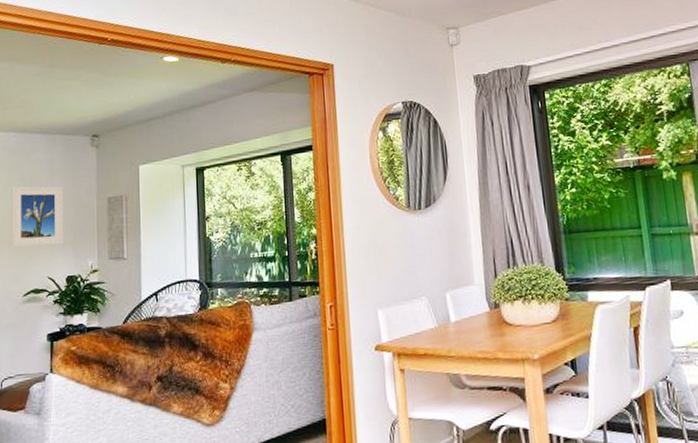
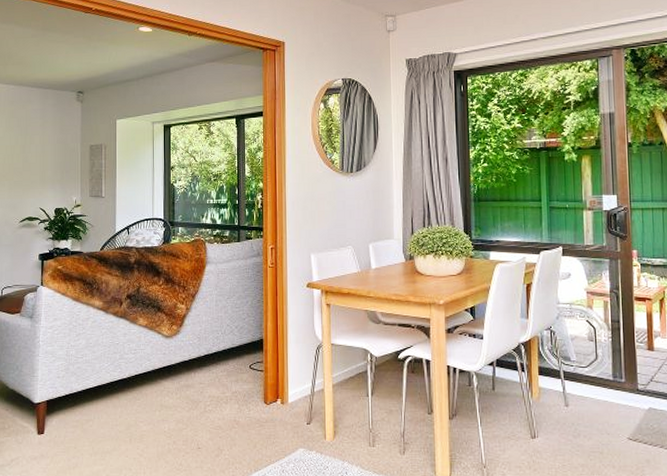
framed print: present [12,186,64,247] -> none [10,130,53,182]

